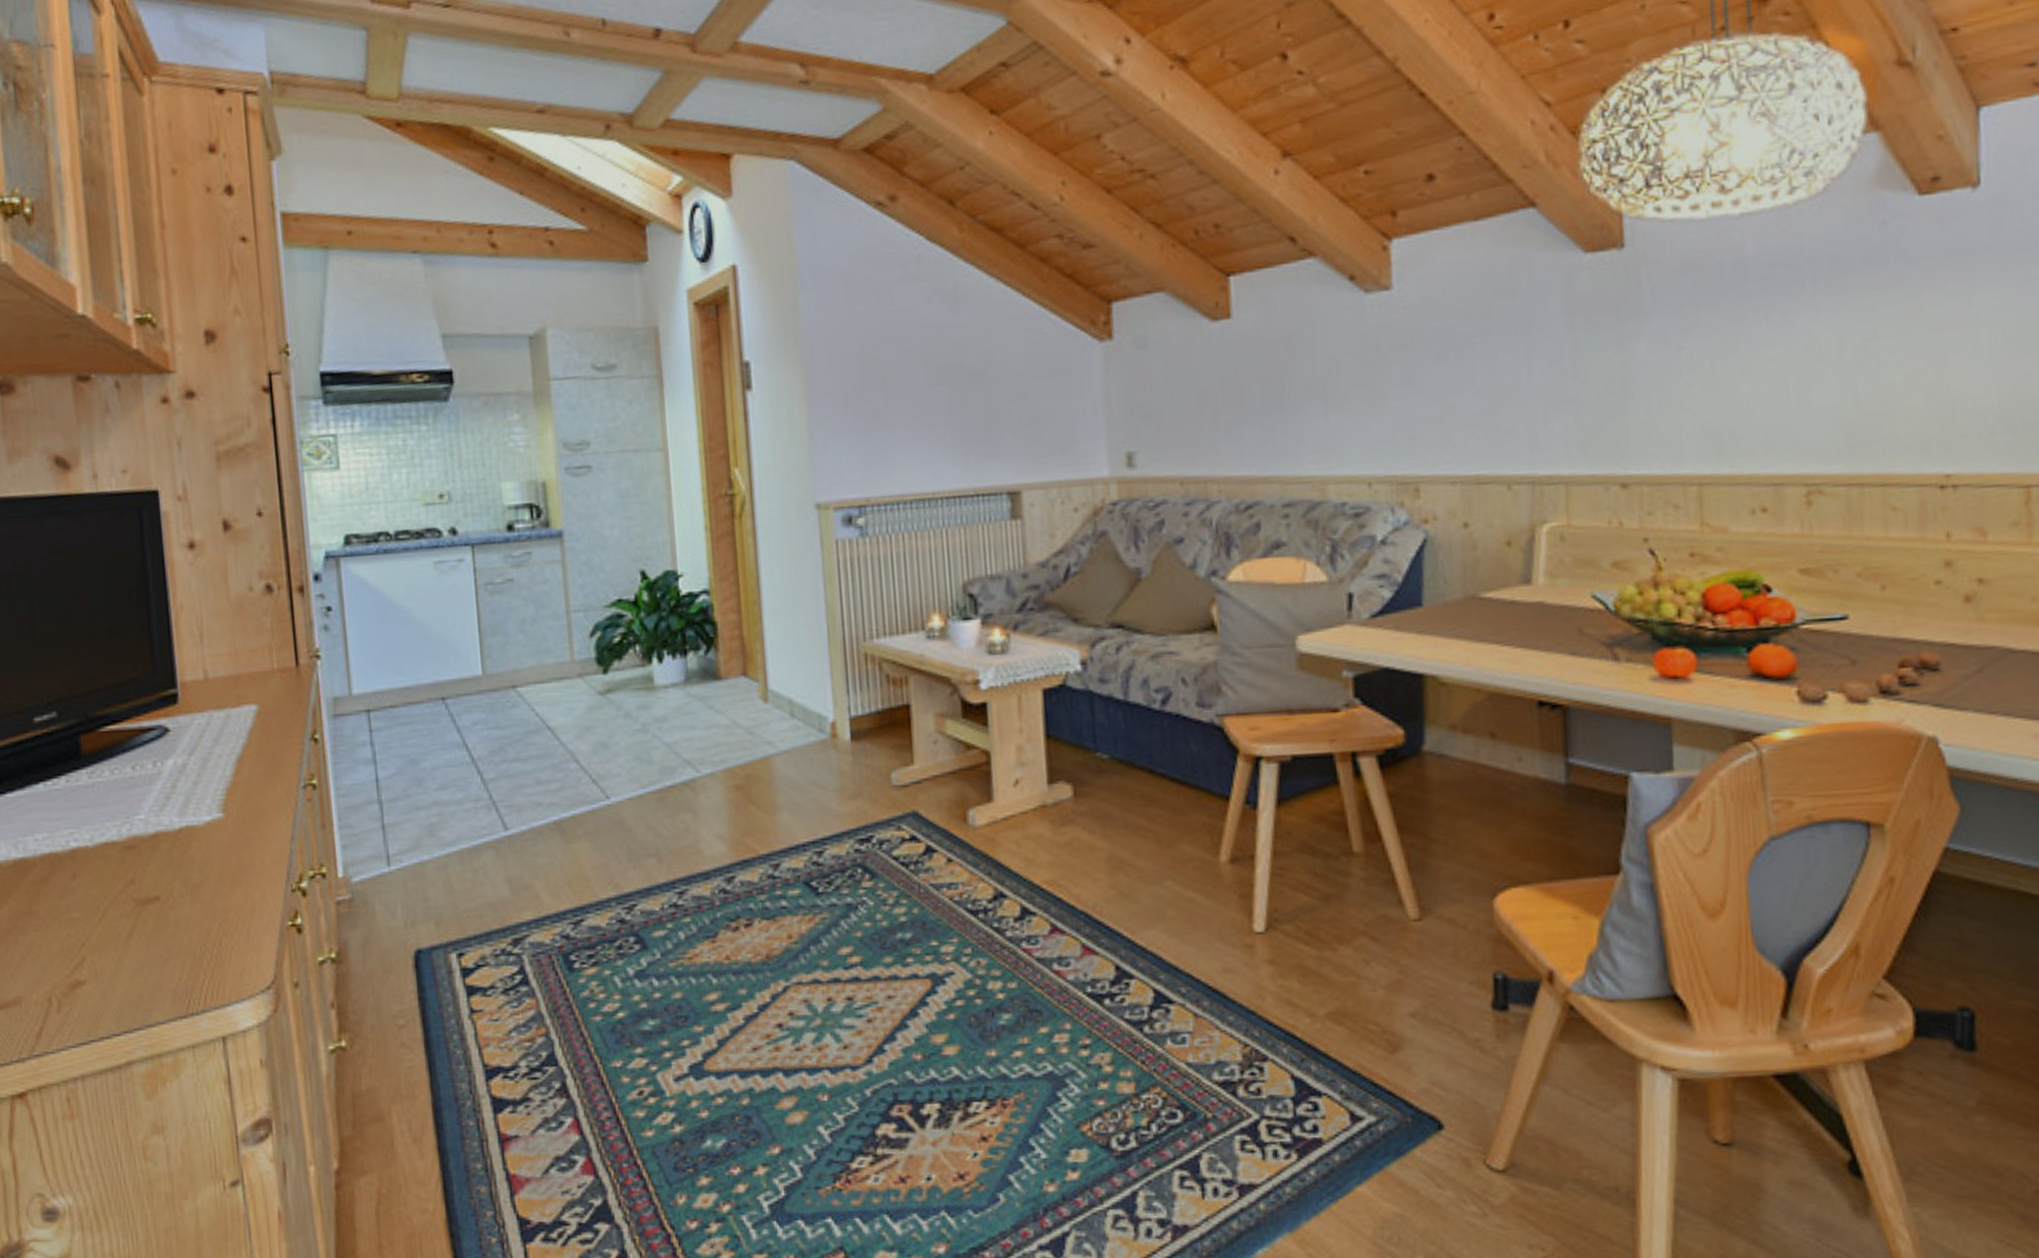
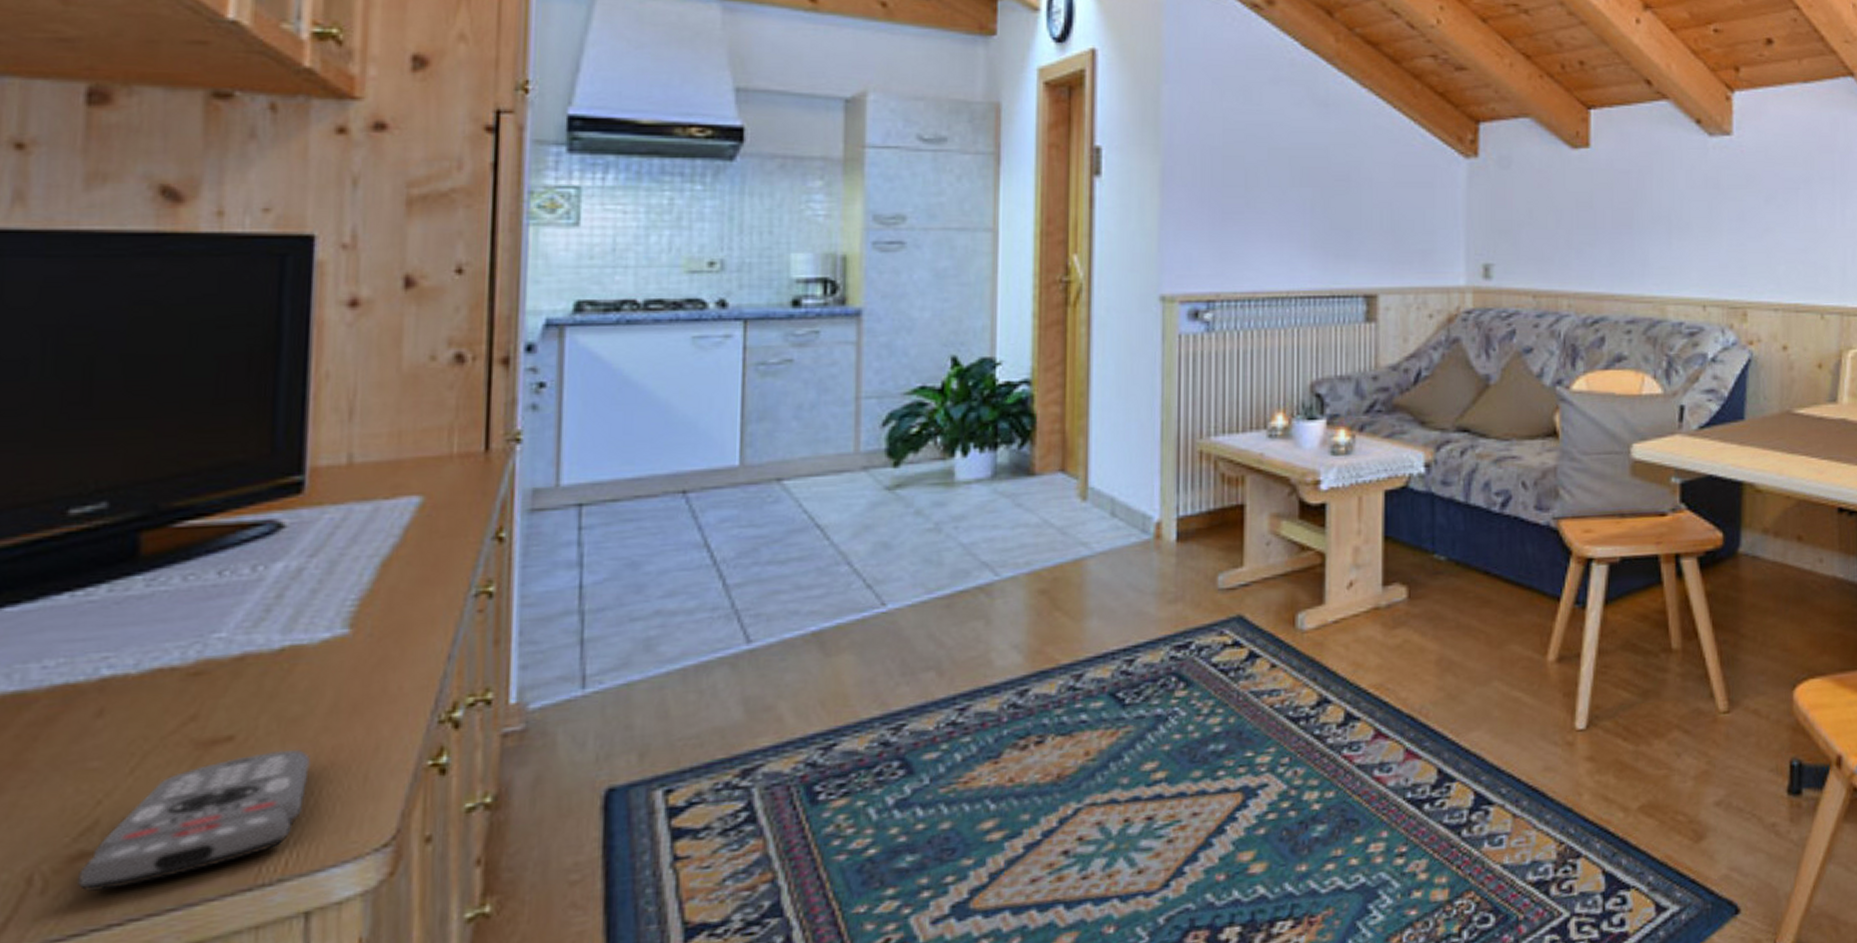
remote control: none [78,909,212,1013] -> present [78,749,312,893]

